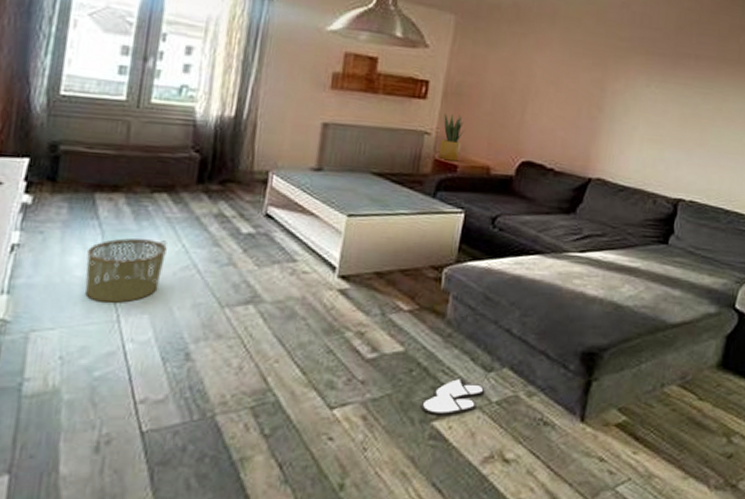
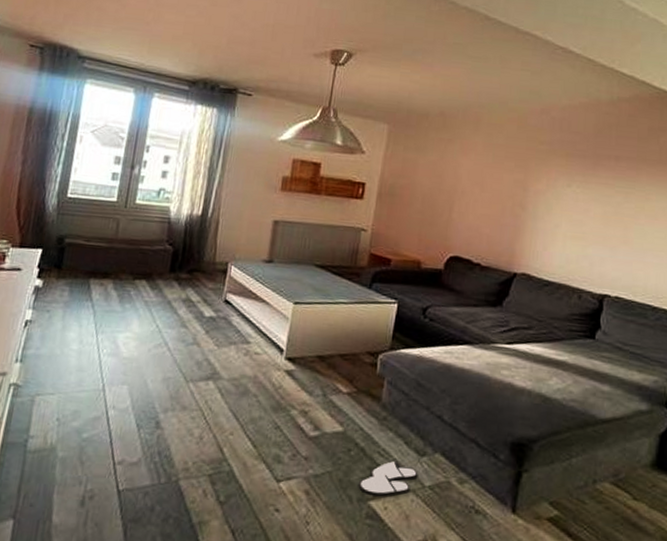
basket: present [85,238,167,303] -> none [79,318,145,374]
planter: present [438,114,465,161] -> none [374,212,397,256]

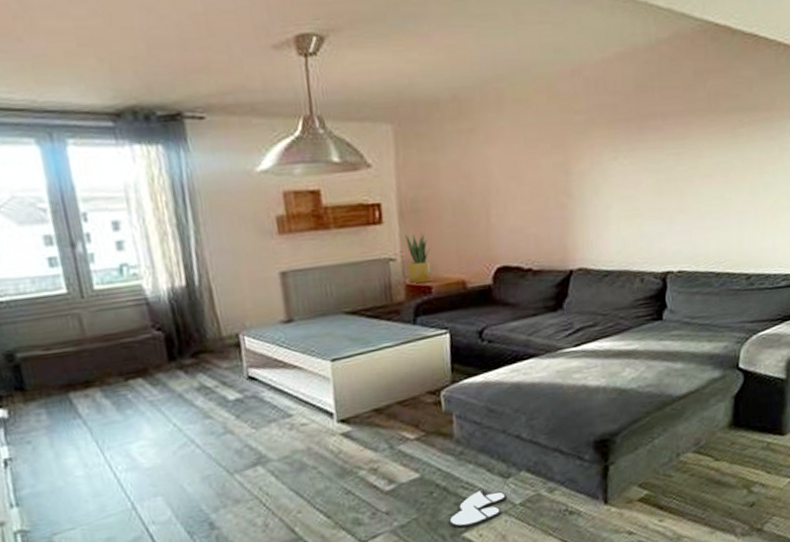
planter: none [374,212,397,256] -> present [405,232,431,284]

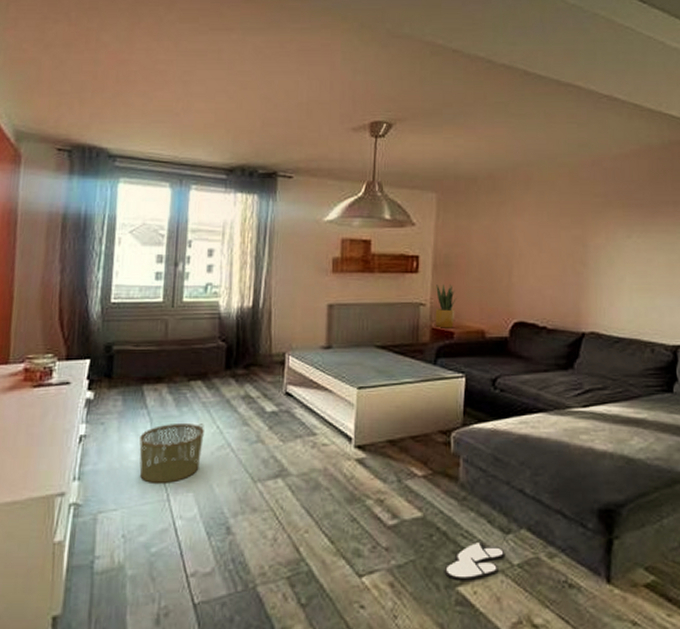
basket: none [81,424,163,495] -> present [139,424,204,483]

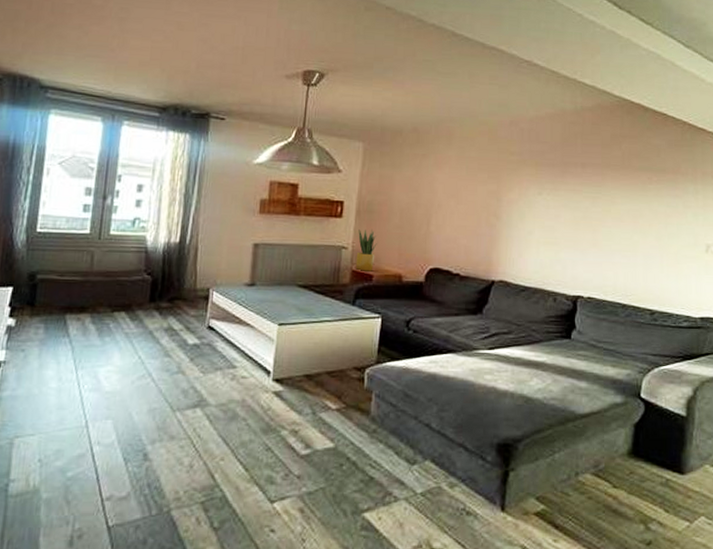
basket: present [139,424,204,483] -> none [58,353,126,410]
slippers: present [444,541,504,581] -> none [352,471,409,508]

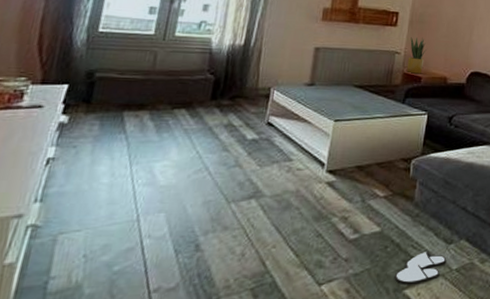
slippers: none [352,471,409,508] -> present [394,250,446,285]

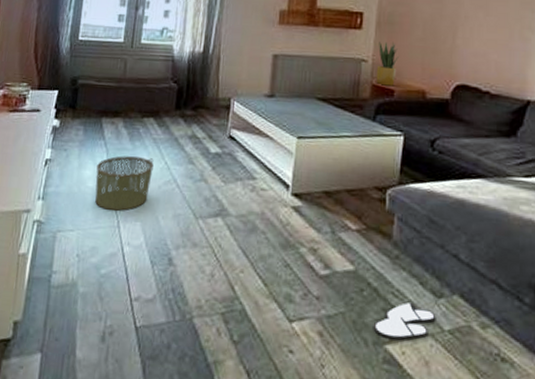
basket: none [110,148,184,204] -> present [95,155,154,211]

